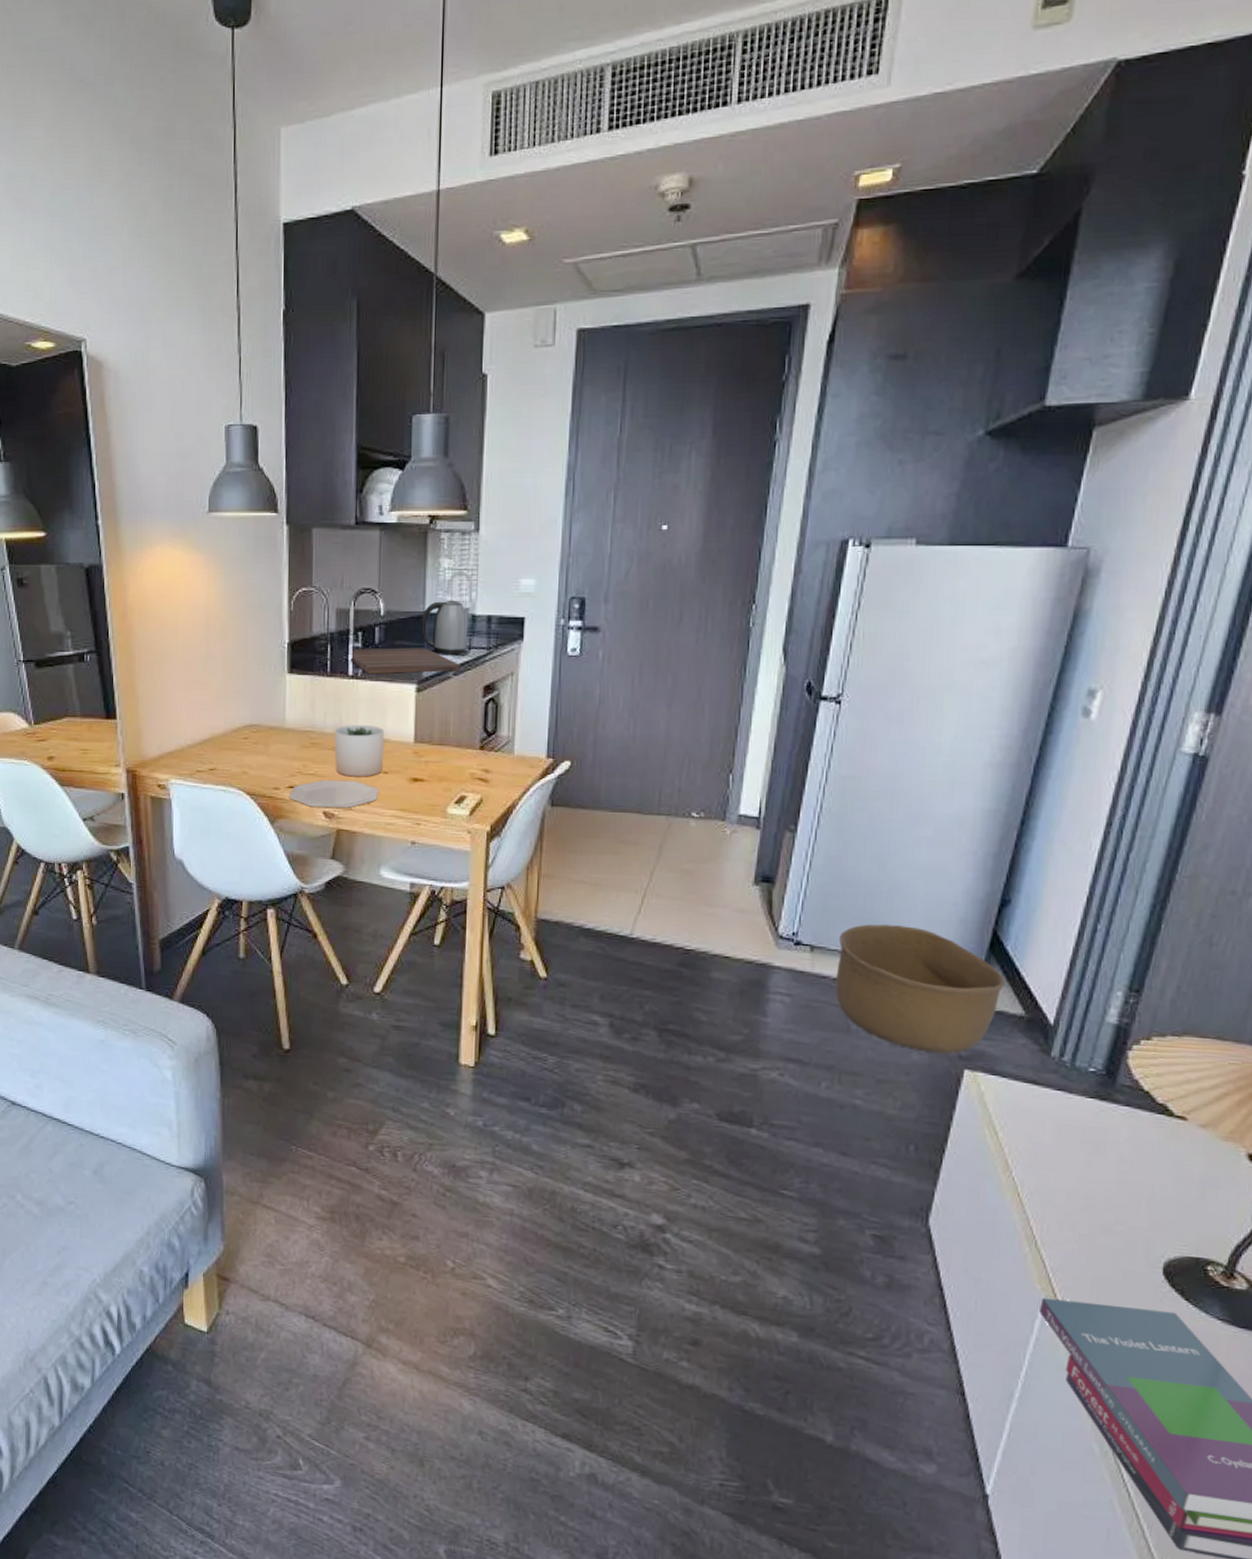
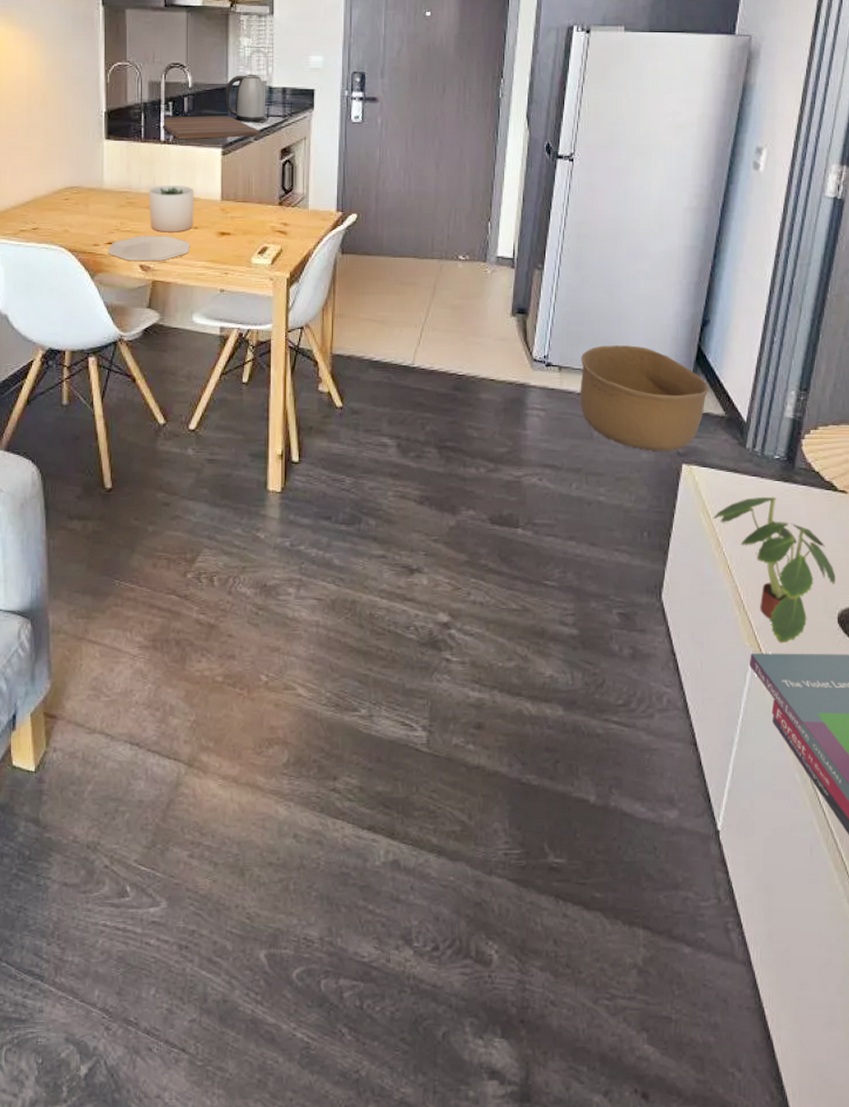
plant: none [1000,1115,1164,1291] -> present [712,496,836,644]

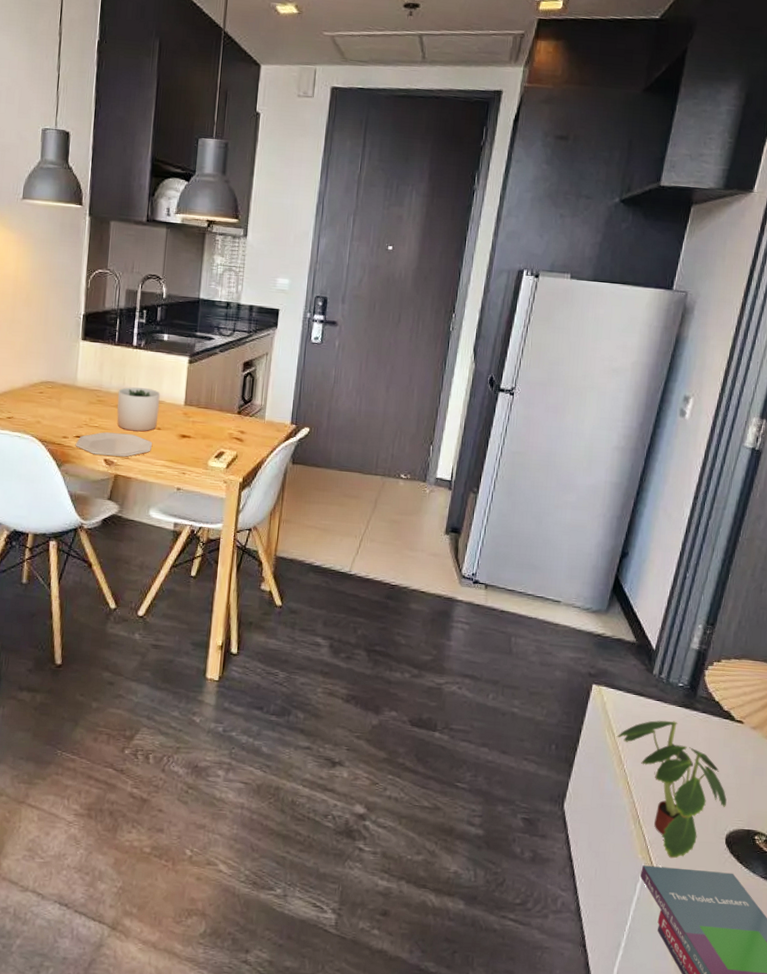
cutting board: present [161,115,260,139] -> none [134,323,226,349]
kettle: present [225,74,267,122] -> none [195,290,236,335]
basket: present [580,345,710,452] -> none [502,568,624,672]

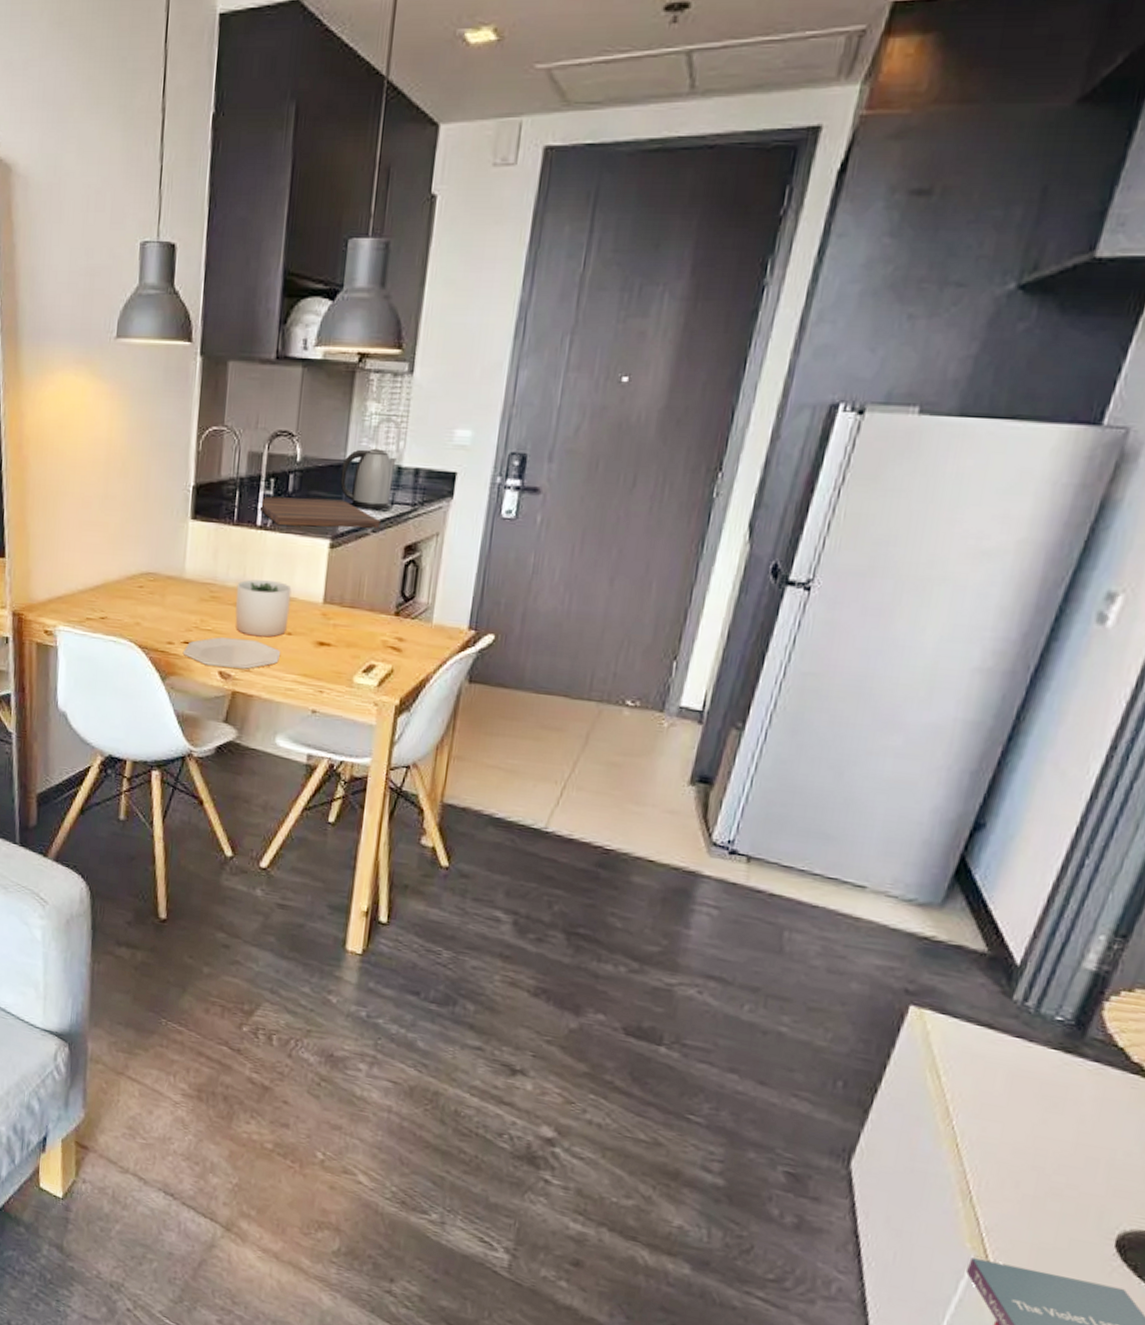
cutting board: none [134,323,226,349] -> present [258,496,381,529]
kettle: none [195,290,236,335] -> present [340,448,396,510]
plant: present [616,720,727,859] -> none [943,1064,1124,1256]

